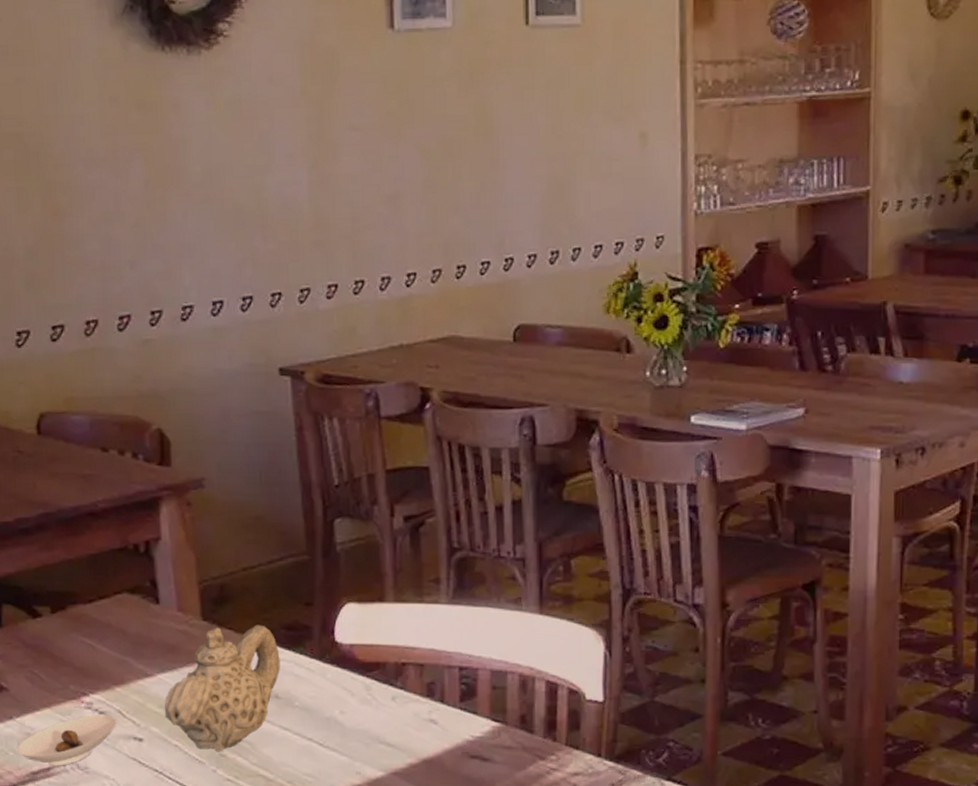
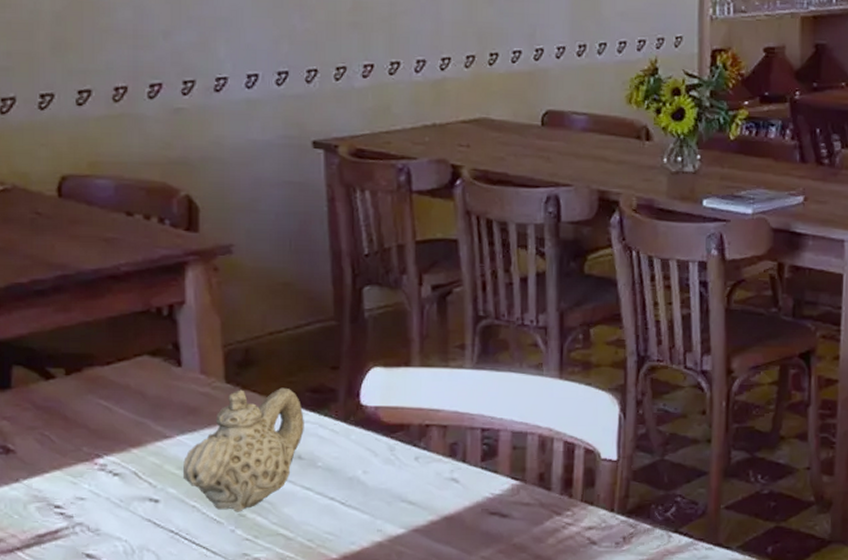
saucer: present [18,715,117,766] -> none [23,476,132,529]

